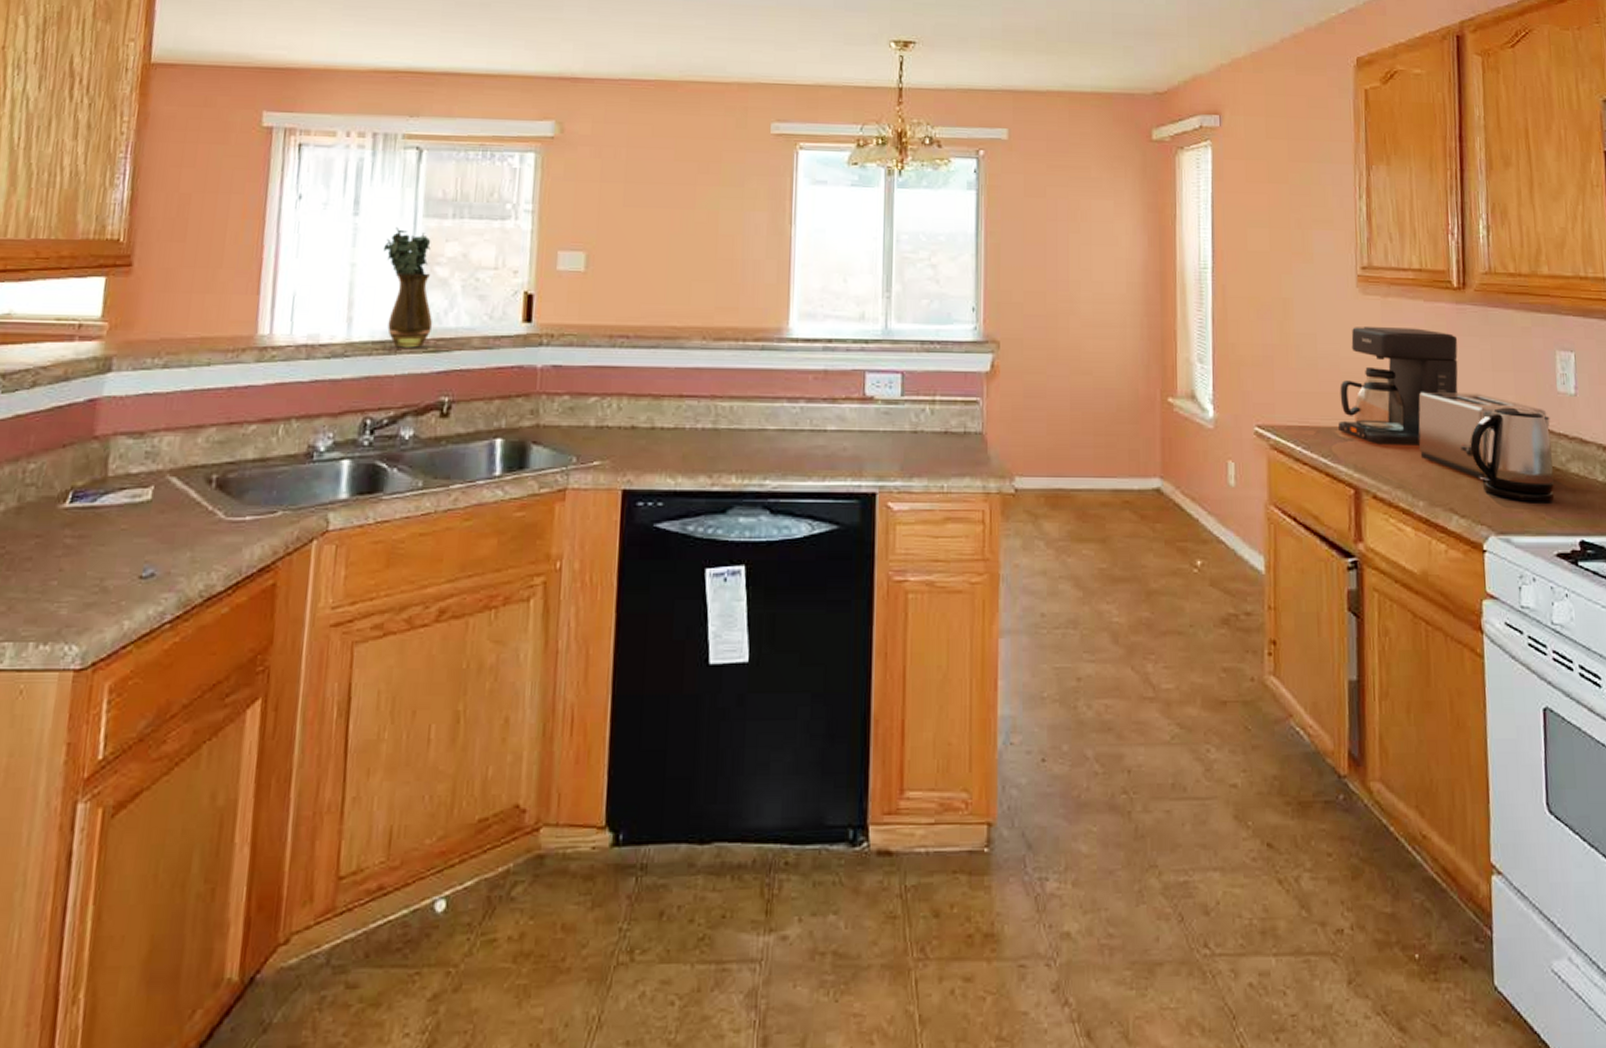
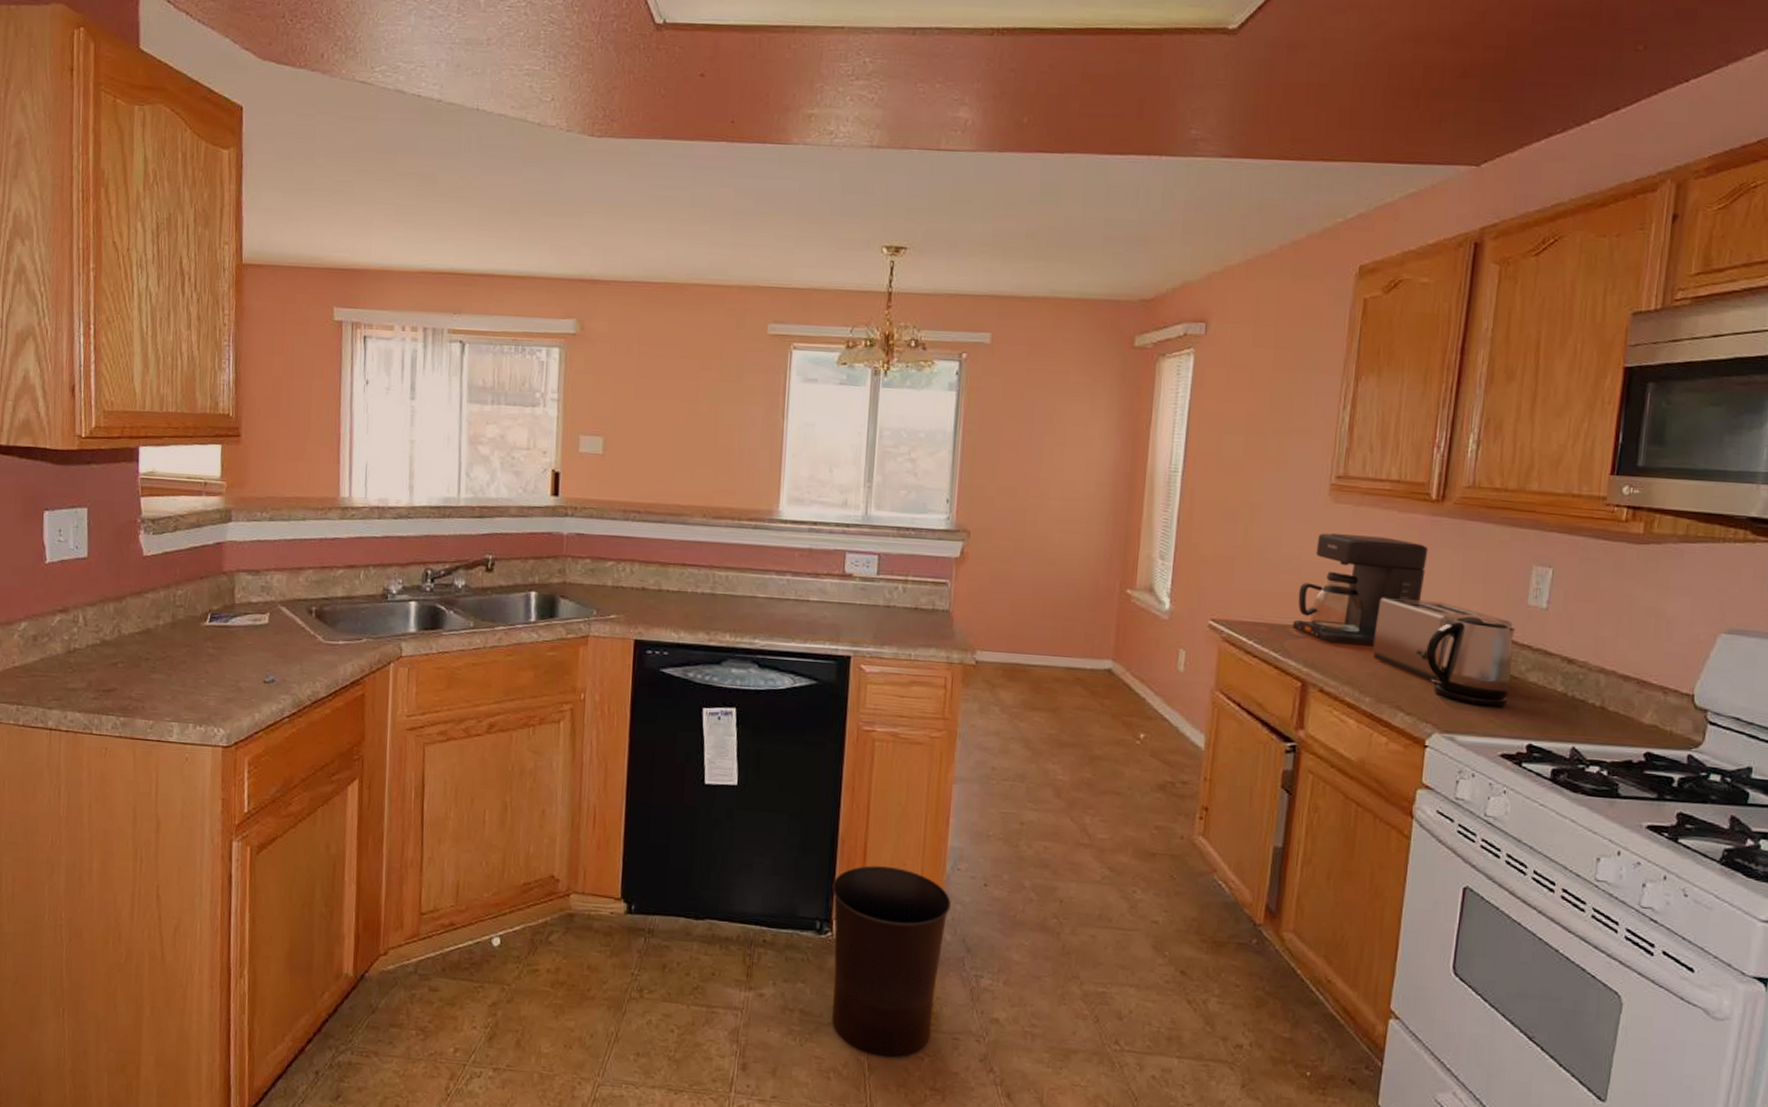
vase: present [384,227,433,348] -> none [436,411,478,514]
waste bin: none [865,749,1005,1003] -> present [832,865,951,1058]

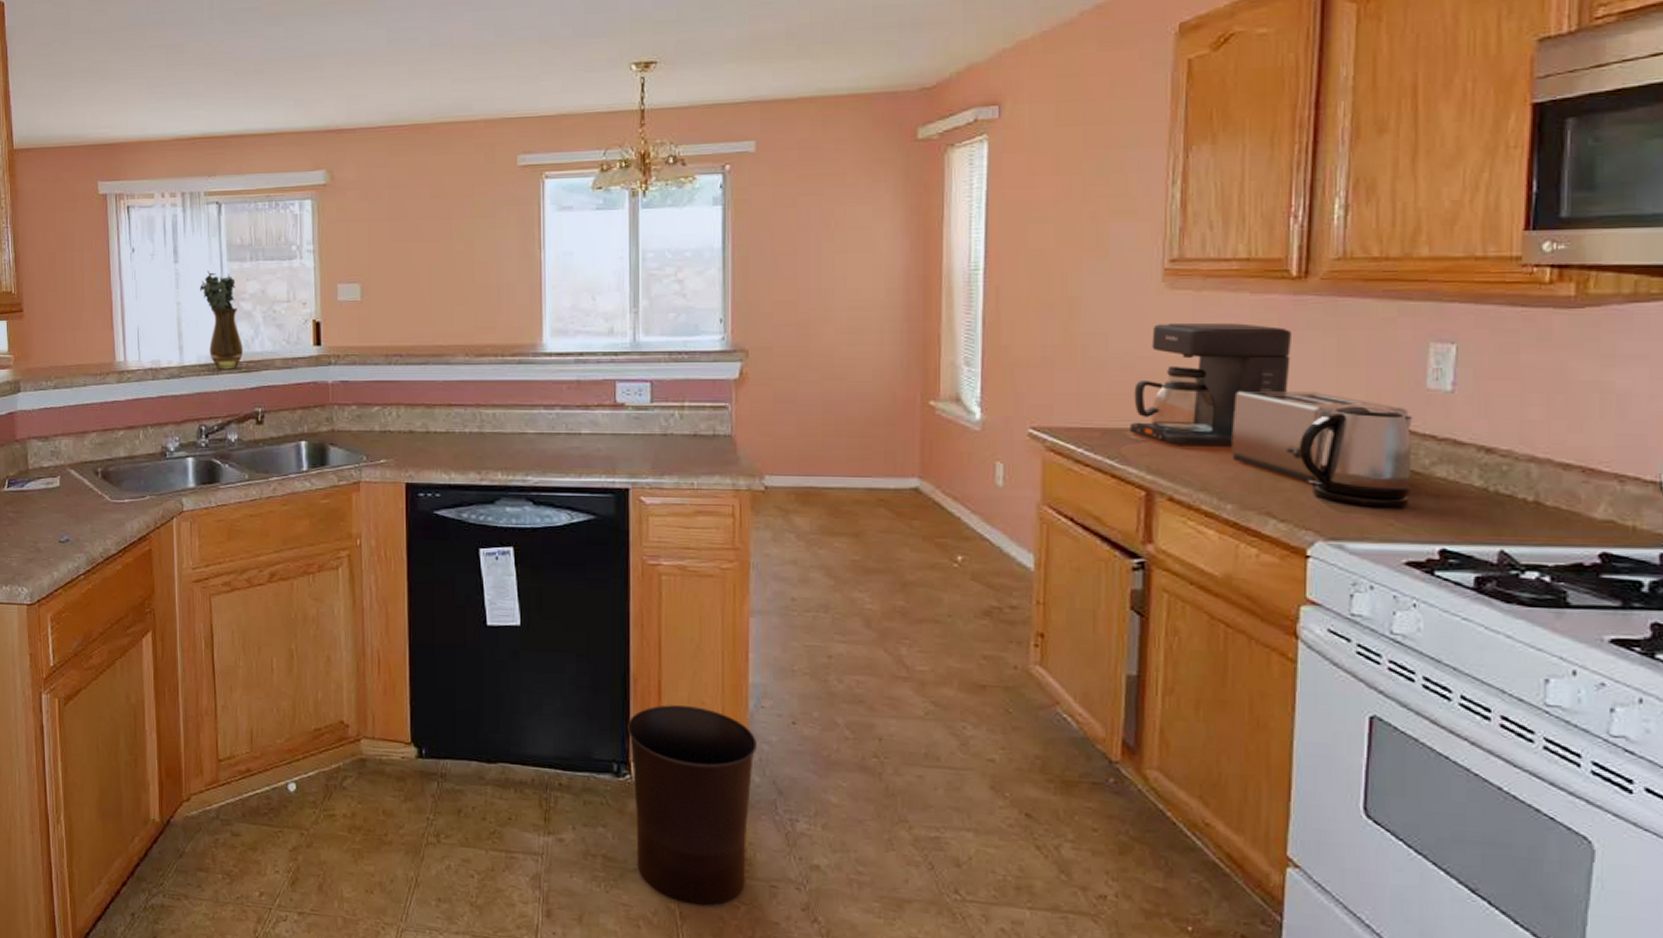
vase: none [436,411,478,514] -> present [200,271,244,369]

